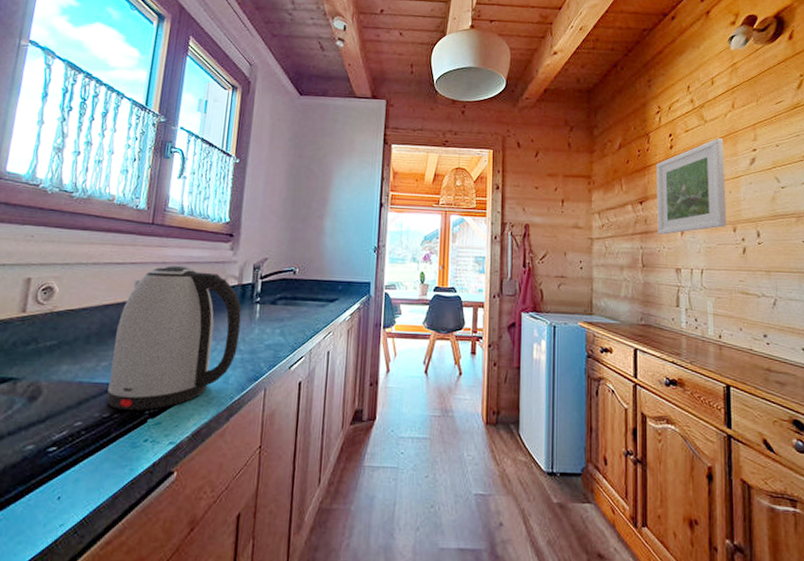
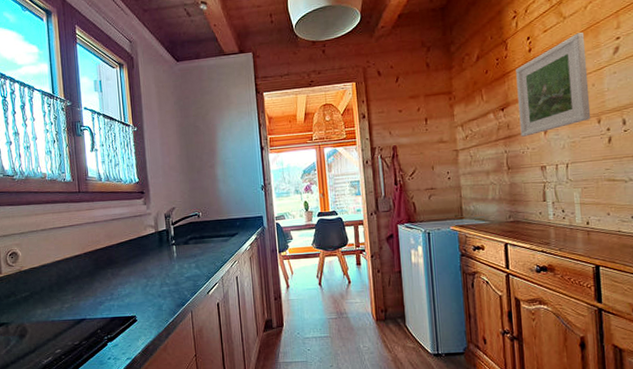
kettle: present [106,266,242,410] -> none [70,223,164,338]

